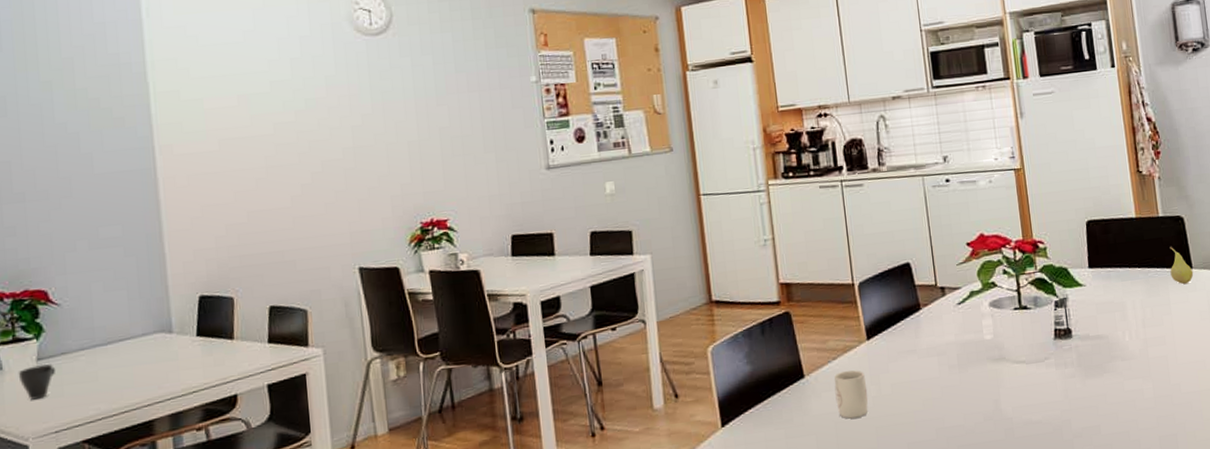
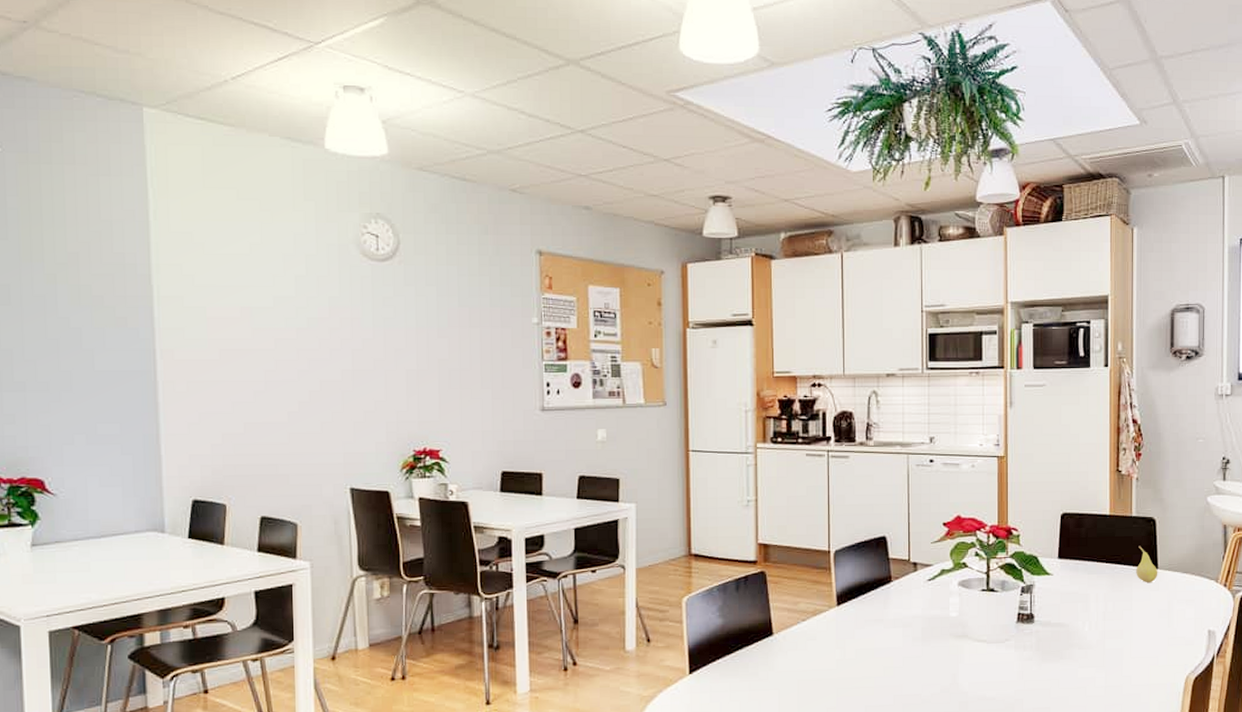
cup: present [18,363,56,400] -> none [12,550,50,583]
mug: present [834,370,868,419] -> none [801,632,832,678]

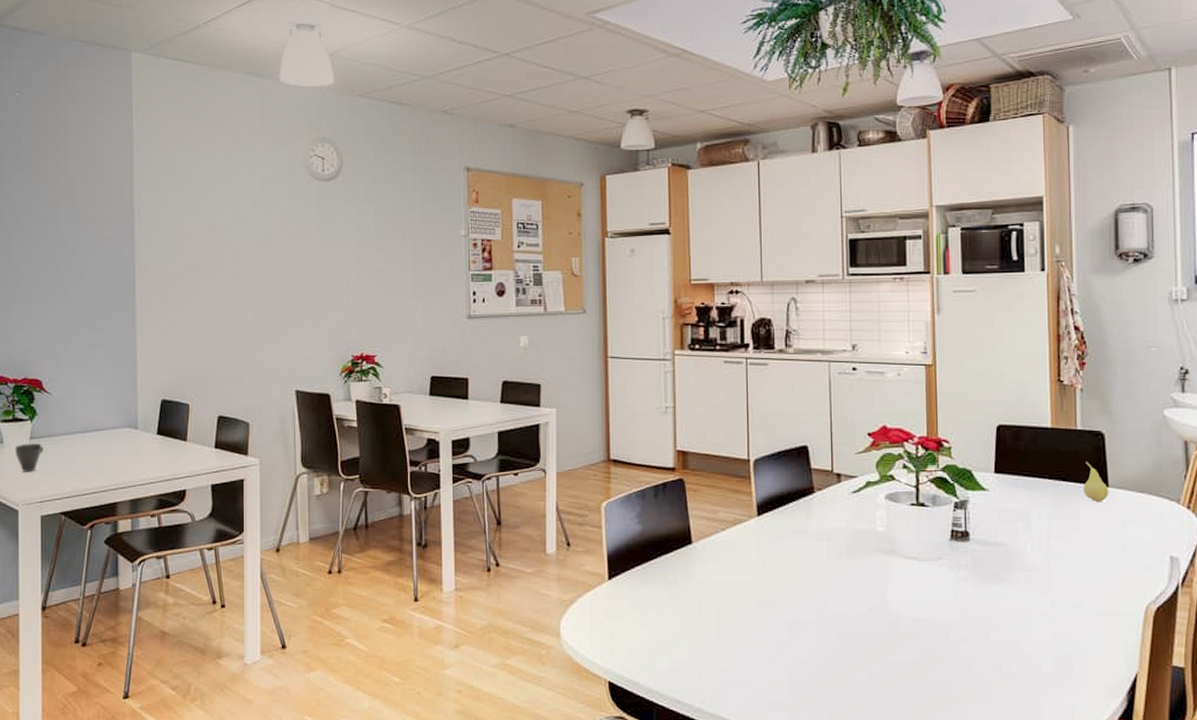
cup: none [12,550,50,583] -> present [14,442,44,472]

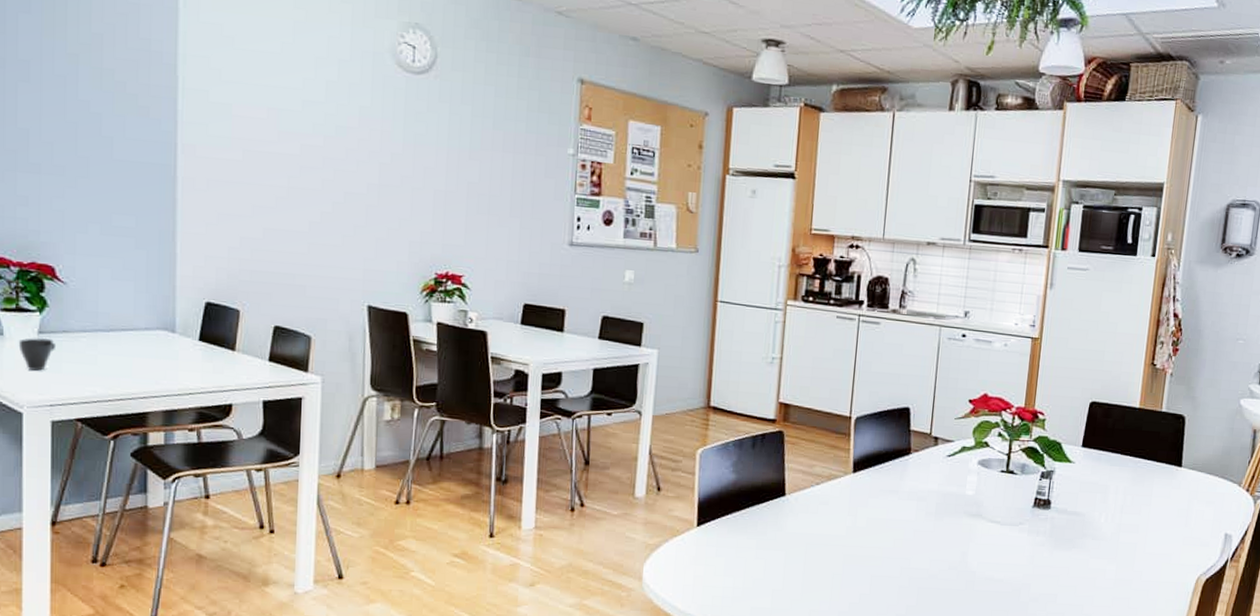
fruit: present [1083,461,1109,501] -> none [1159,442,1182,480]

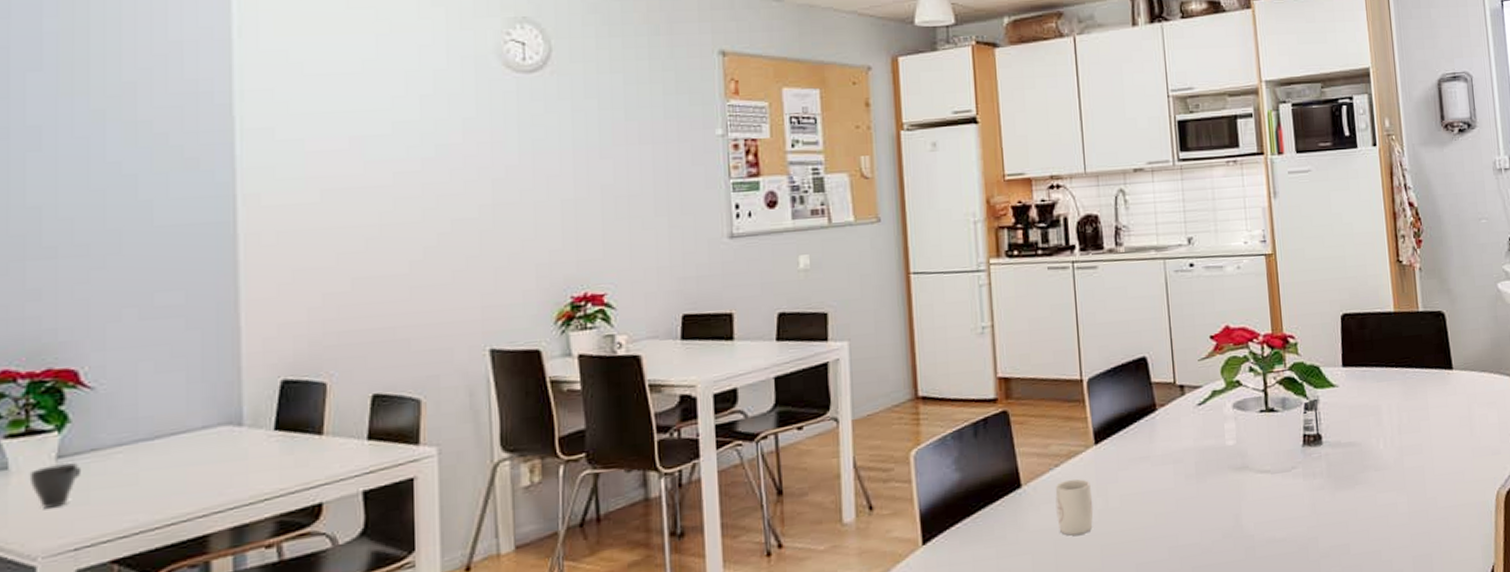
mug: none [811,497,844,543] -> present [1055,479,1094,536]

